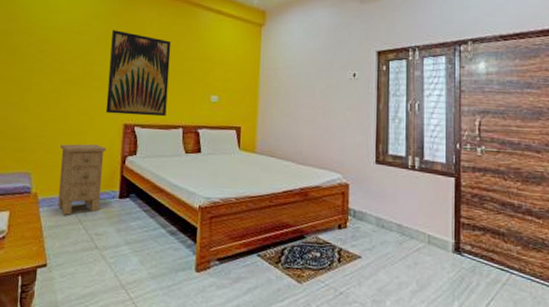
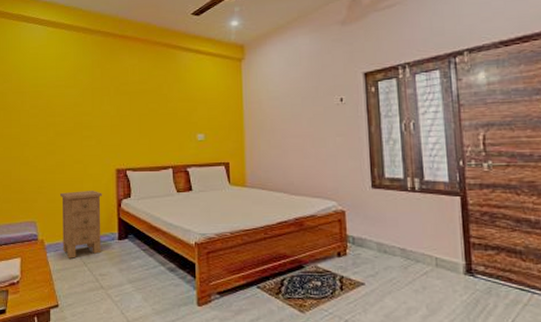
wall art: present [105,30,171,117] -> none [97,80,155,160]

